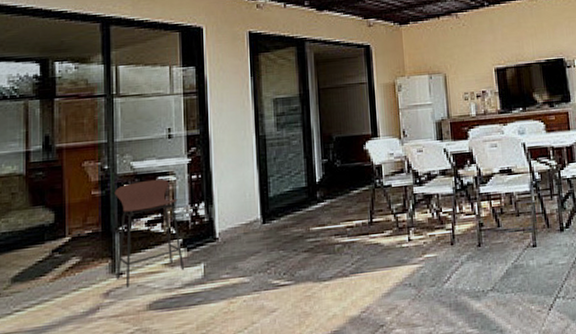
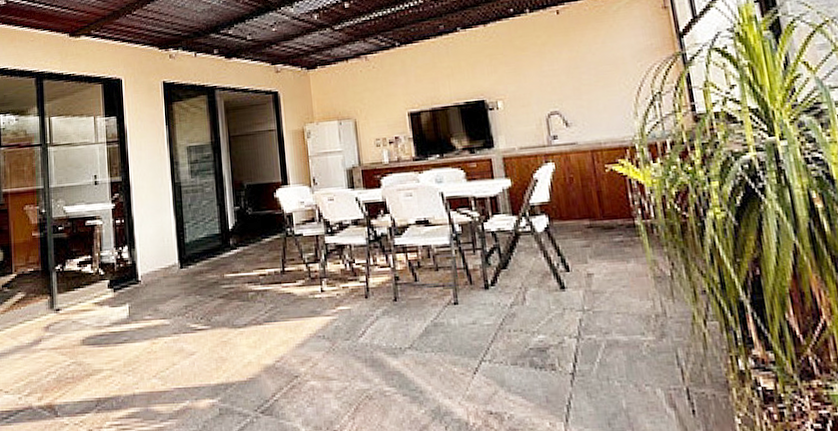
bar stool: present [115,178,185,288] -> none [51,222,112,323]

